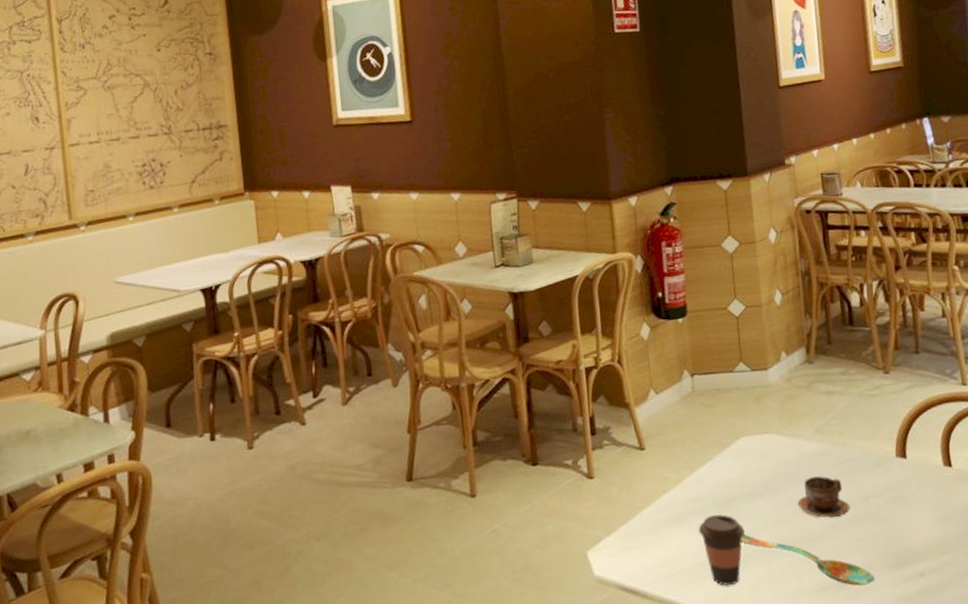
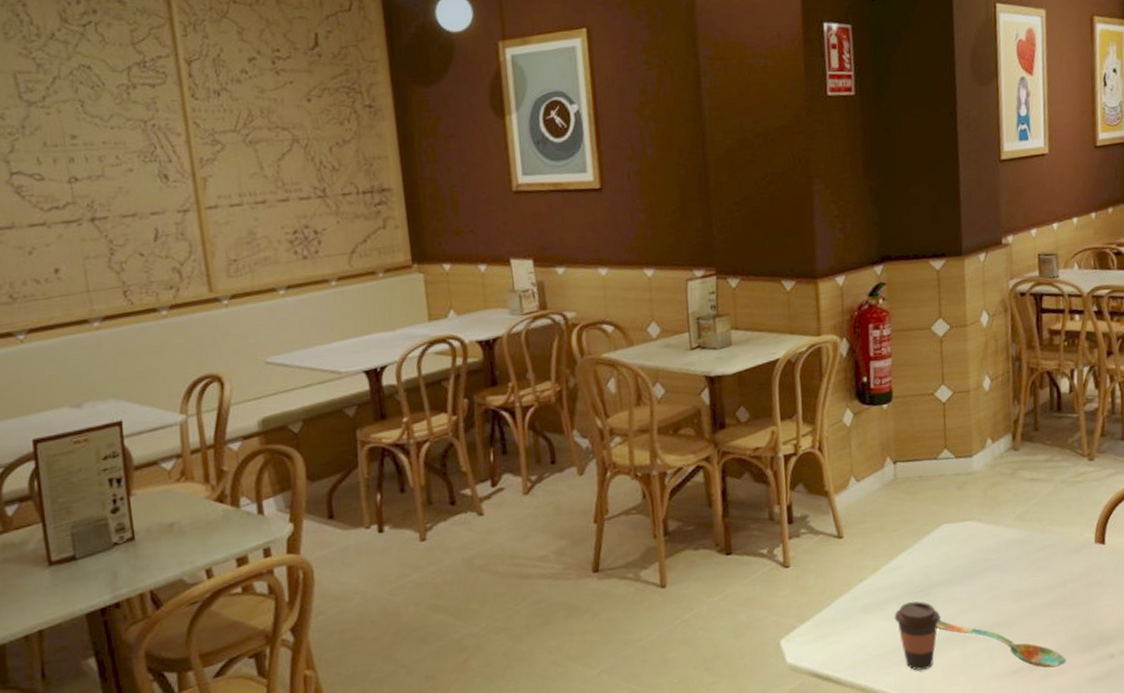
cup: present [797,476,850,518] -> none [995,562,1047,603]

